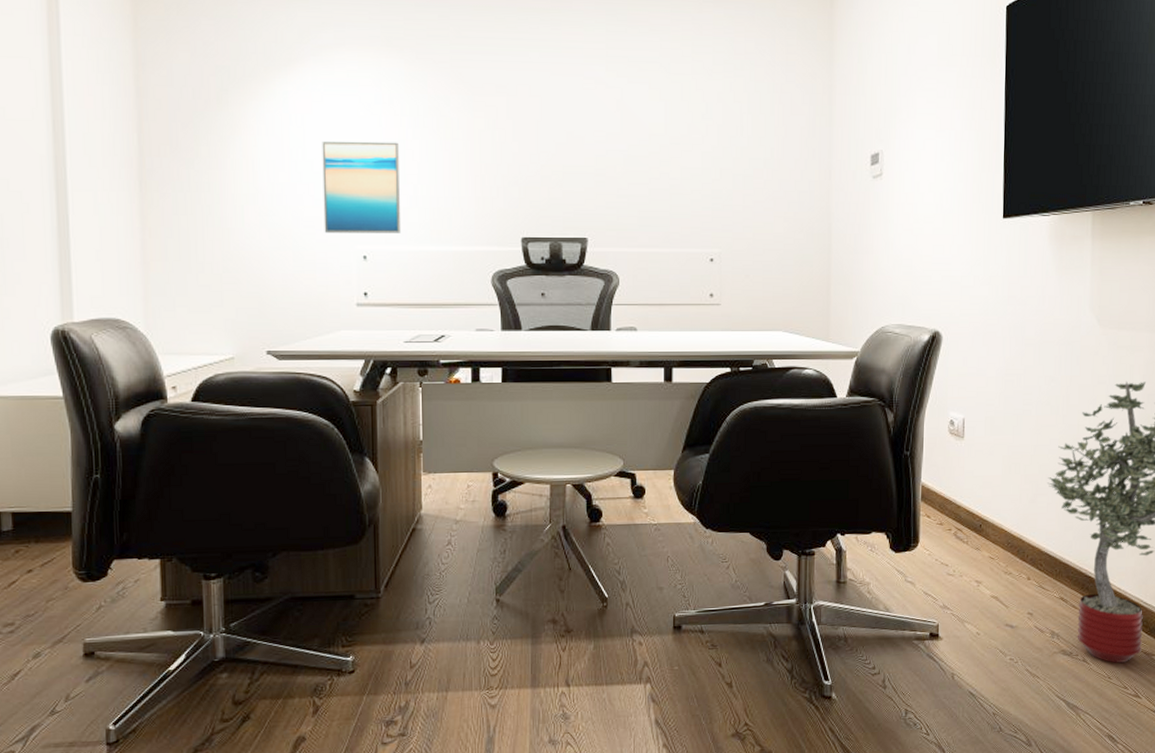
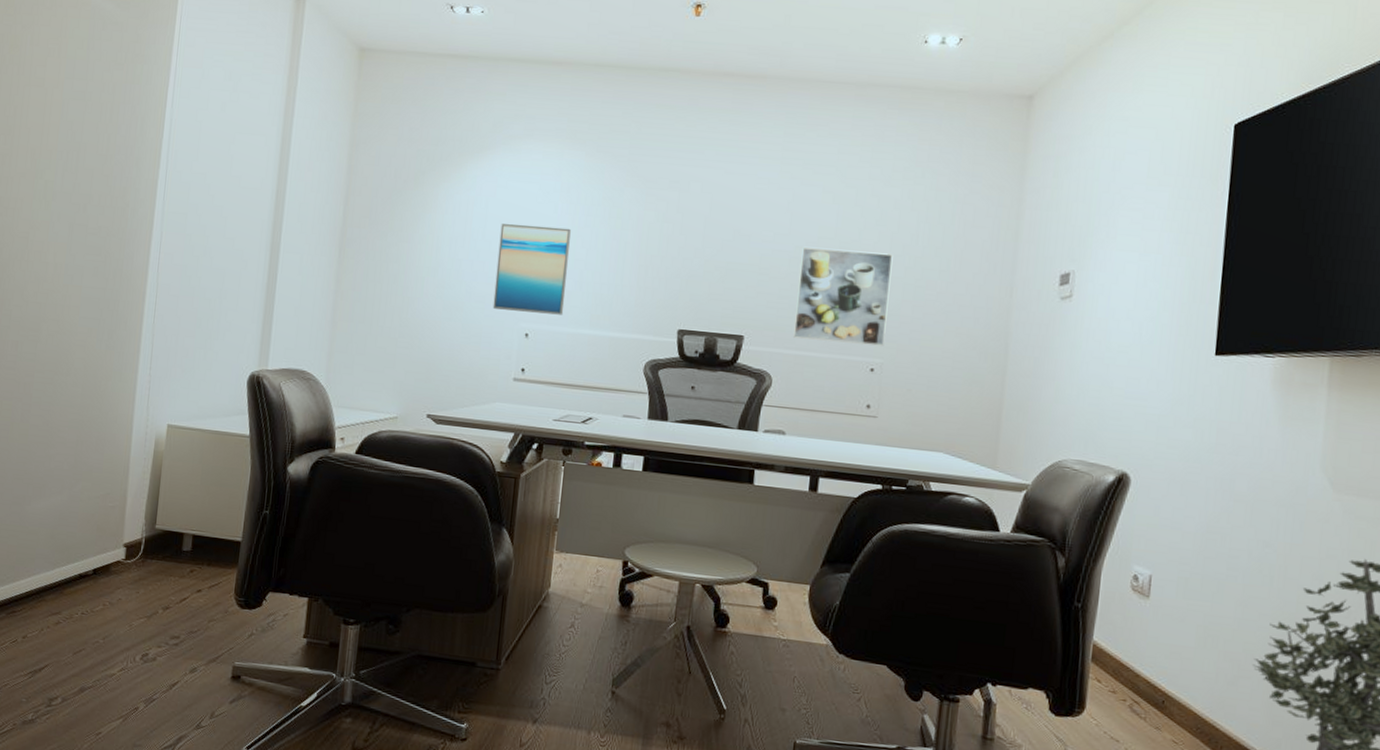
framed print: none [634,144,721,236] -> present [793,246,893,346]

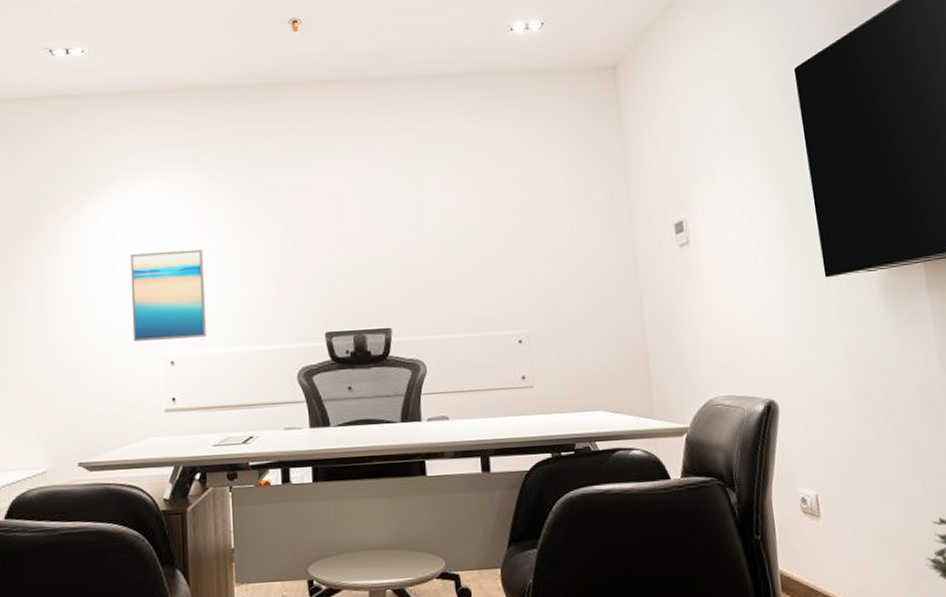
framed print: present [793,246,893,346] -> none [431,228,527,322]

